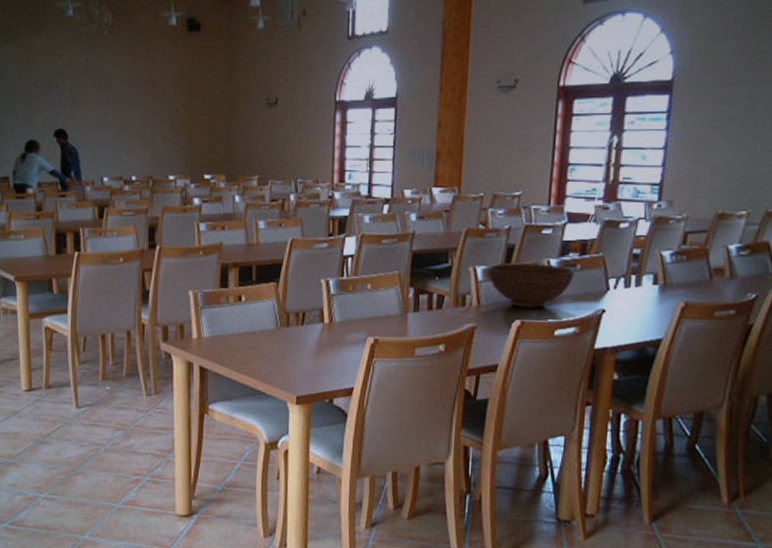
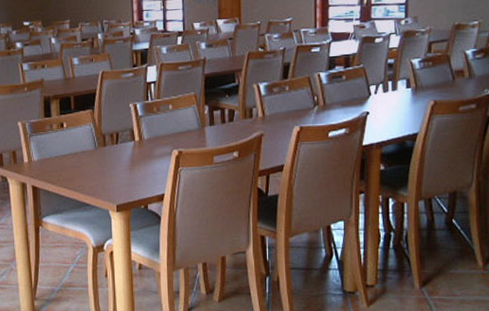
fruit bowl: present [488,263,574,308] -> none [270,77,341,115]

